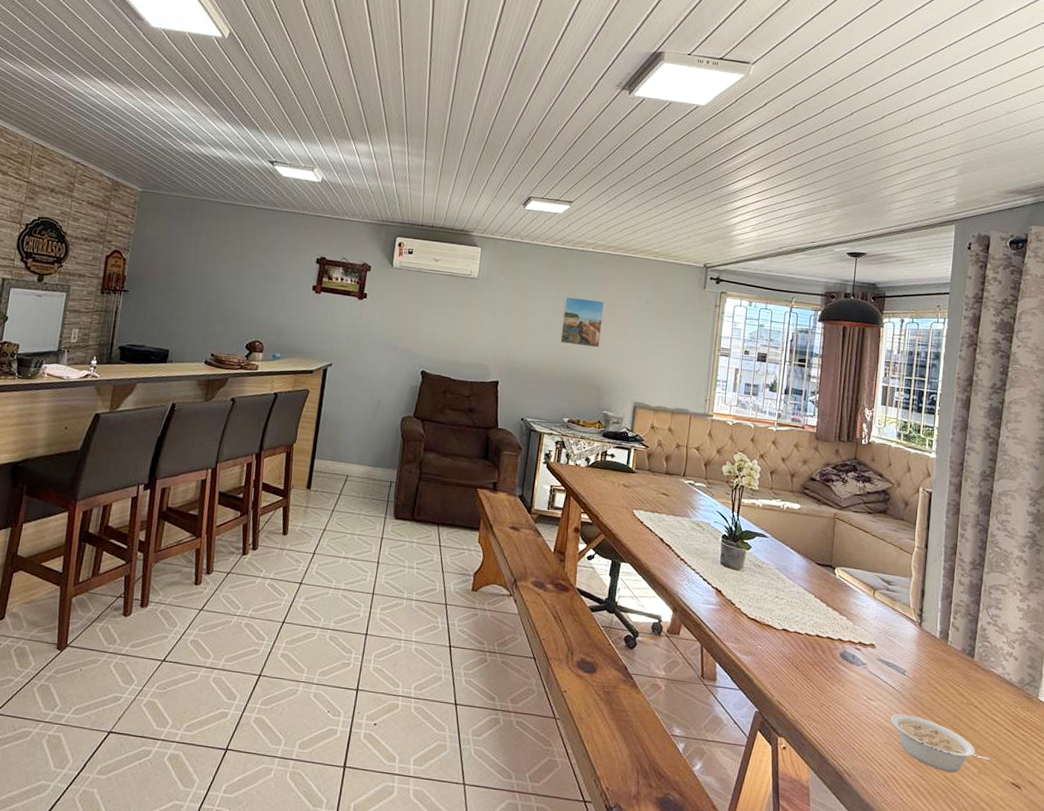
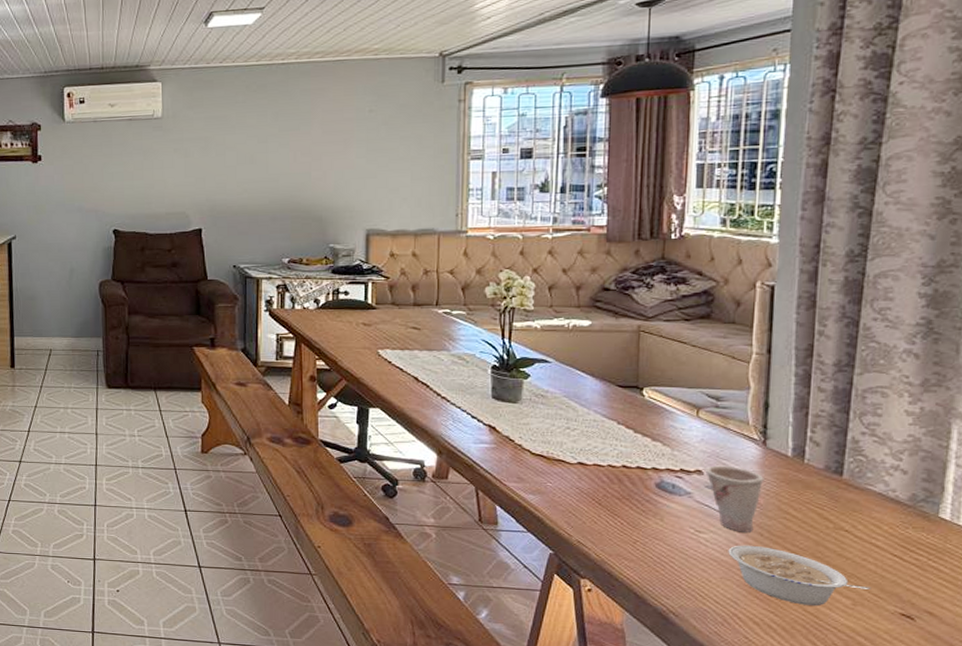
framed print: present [559,297,605,348] -> none [267,118,318,175]
cup: none [877,641,919,703] -> present [705,465,764,533]

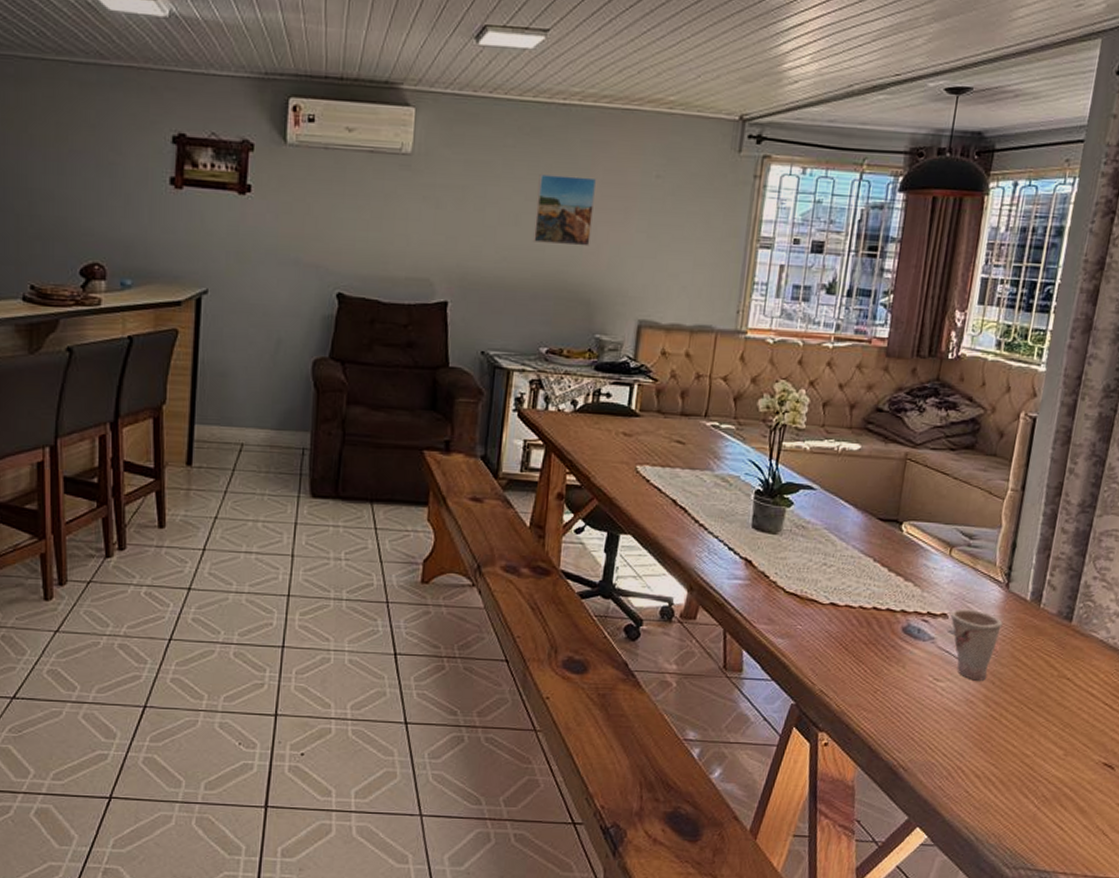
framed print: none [267,118,318,175] -> present [532,174,597,247]
legume: present [728,545,872,606] -> none [961,694,1083,758]

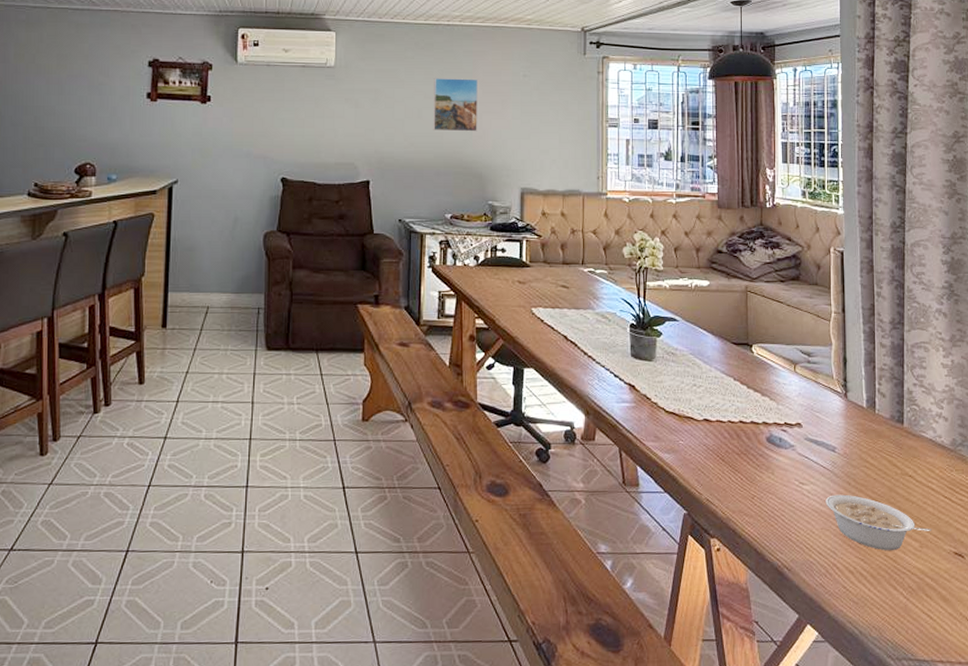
cup: present [950,609,1003,681] -> none [804,418,848,482]
legume: none [961,694,1083,758] -> present [825,494,932,551]

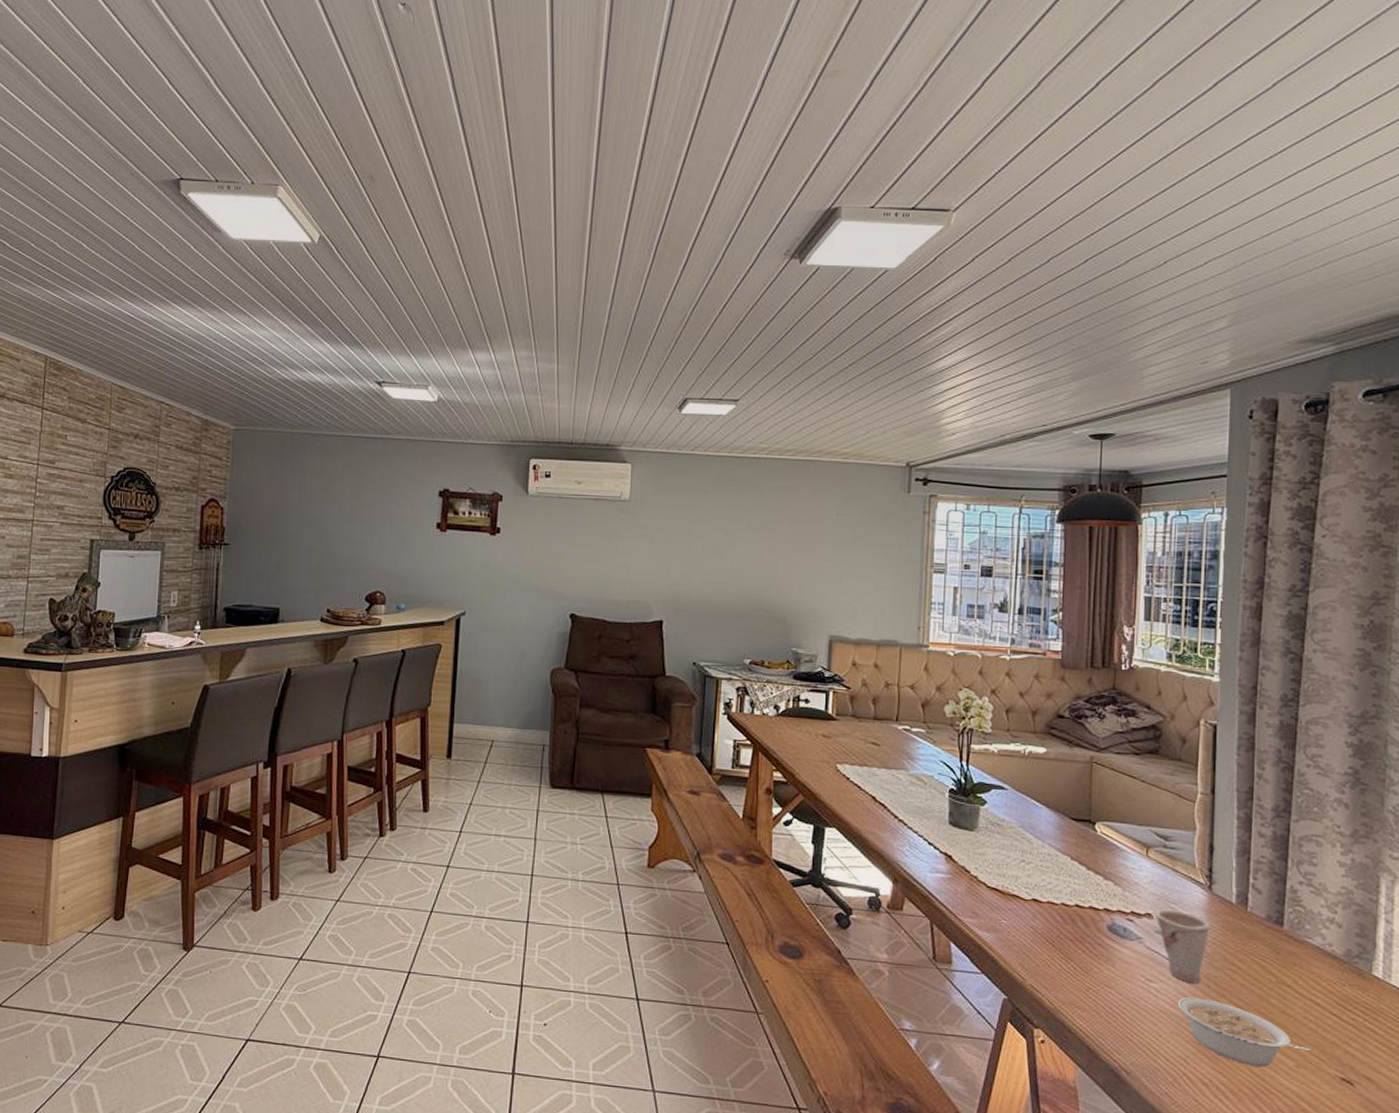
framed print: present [432,78,479,132] -> none [733,515,786,573]
cup: none [804,418,848,482] -> present [1155,909,1211,984]

